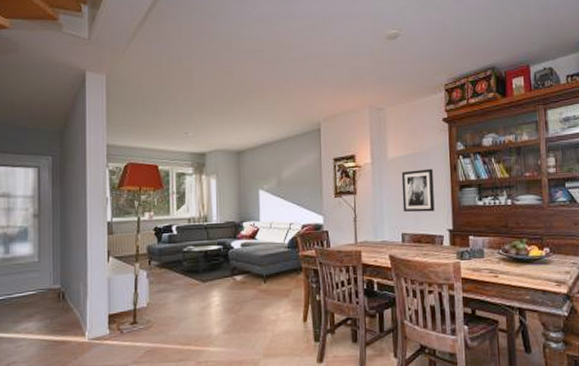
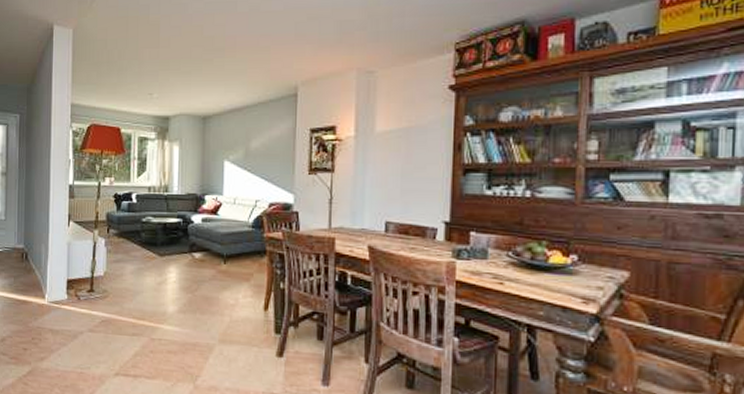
wall art: present [401,168,435,213] -> none [389,146,430,199]

